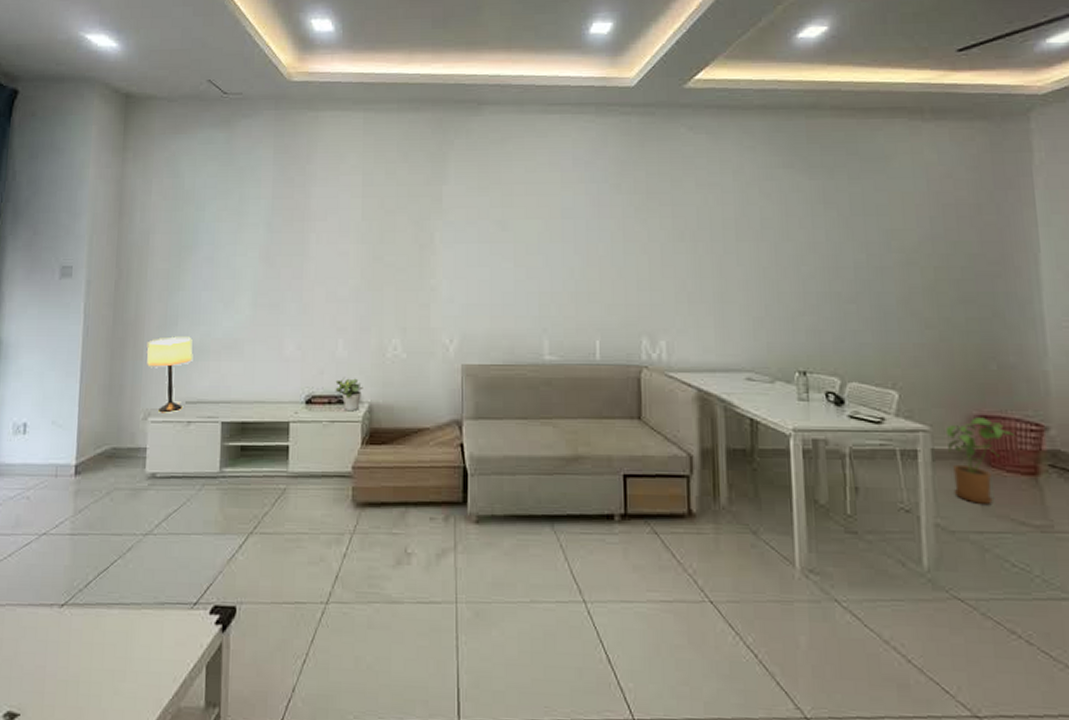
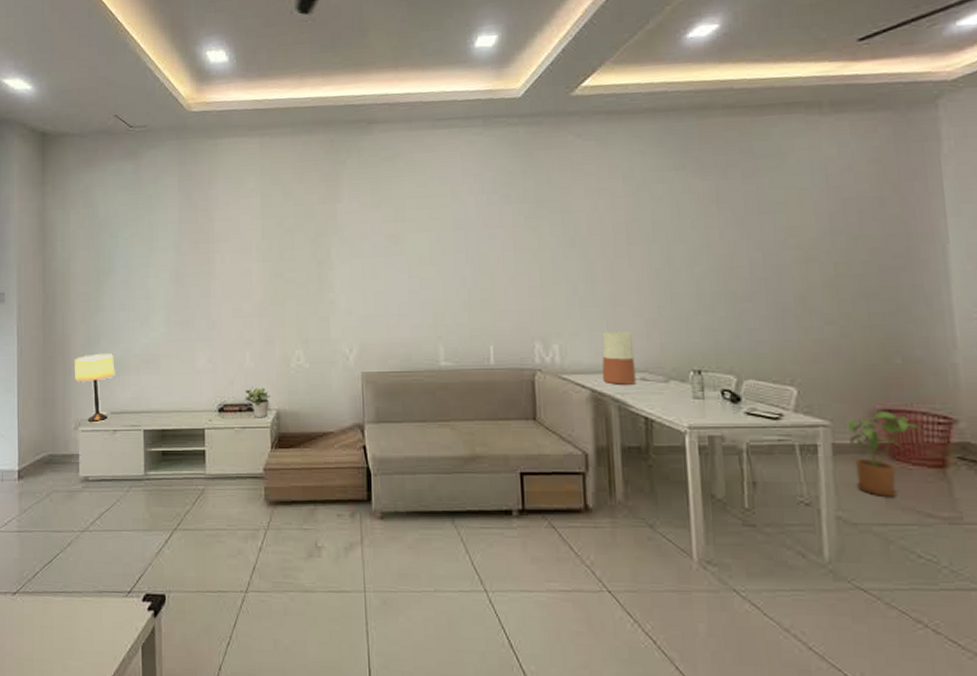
vase: none [708,329,742,385] -> present [602,331,636,385]

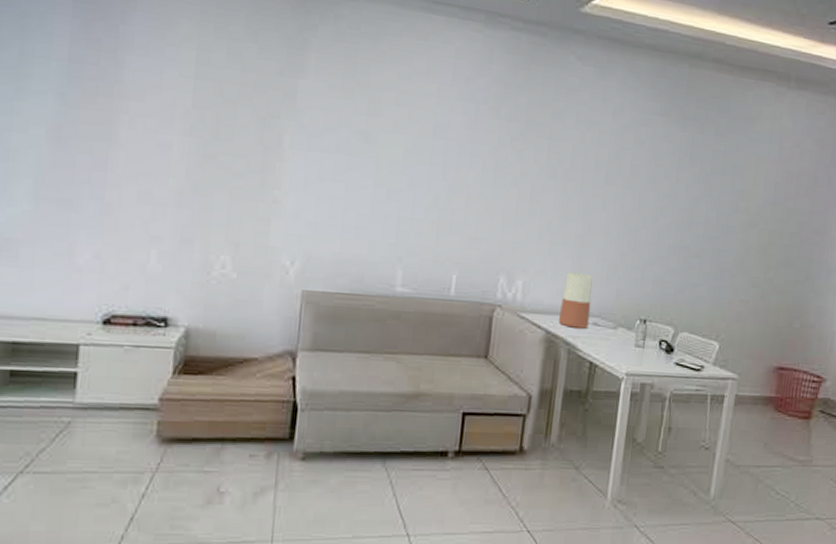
potted plant: present [245,386,270,418] -> none [143,295,180,336]
house plant: present [846,411,922,497] -> none [745,369,801,443]

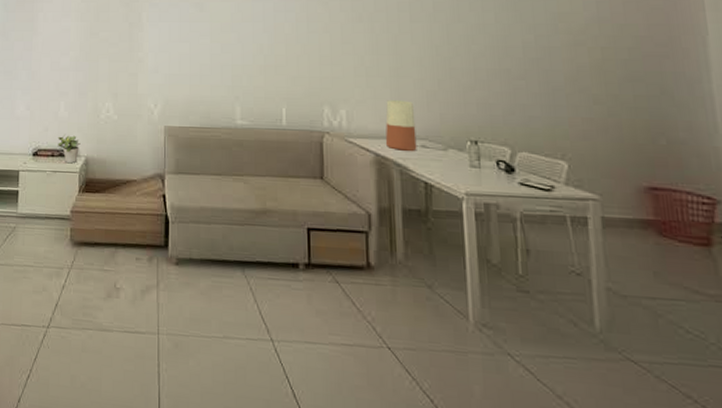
potted plant: none [143,295,180,336] -> present [57,134,81,164]

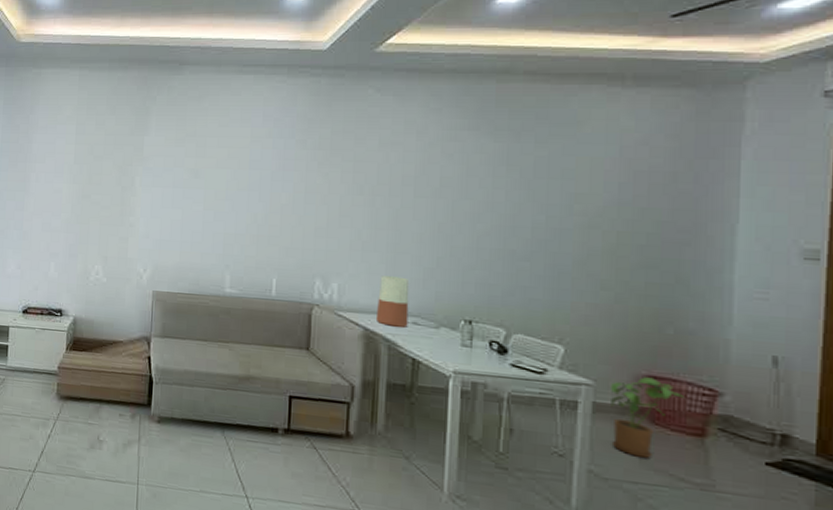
potted plant: present [57,134,81,164] -> none [46,293,69,322]
house plant: none [615,189,687,272] -> present [609,377,685,458]

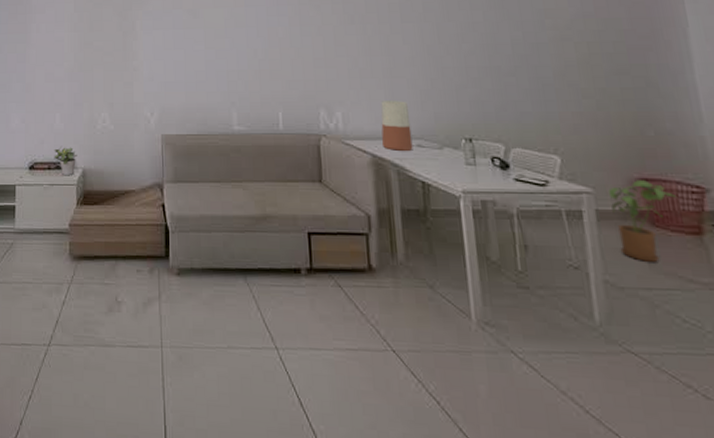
potted plant: none [46,293,69,322] -> present [54,146,77,176]

